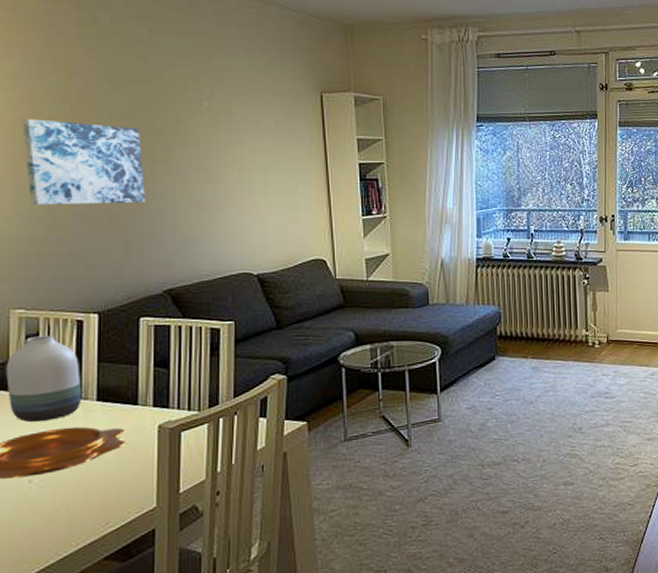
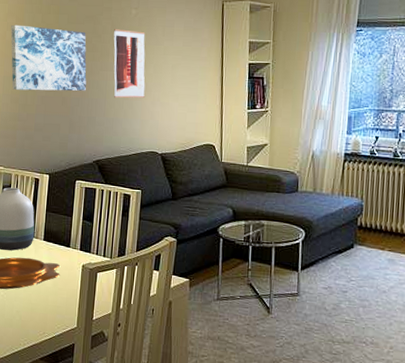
wall art: none [180,124,229,210] -> present [113,29,146,99]

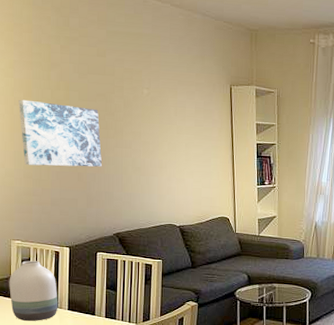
wall art: present [113,29,146,99] -> none [127,107,161,175]

